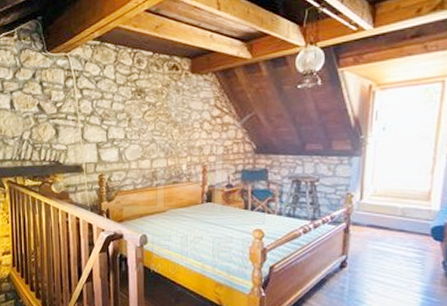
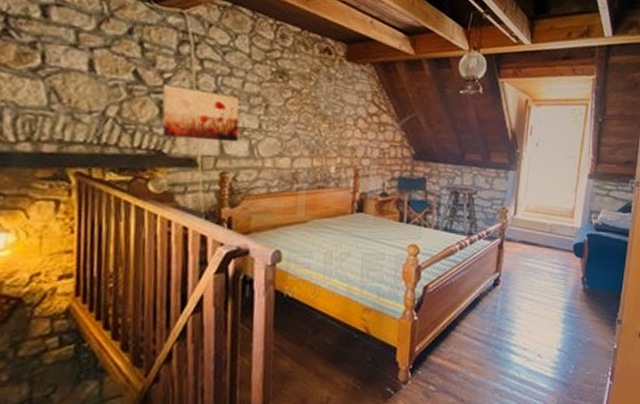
wall art: none [56,112,110,151] -> present [162,84,240,142]

